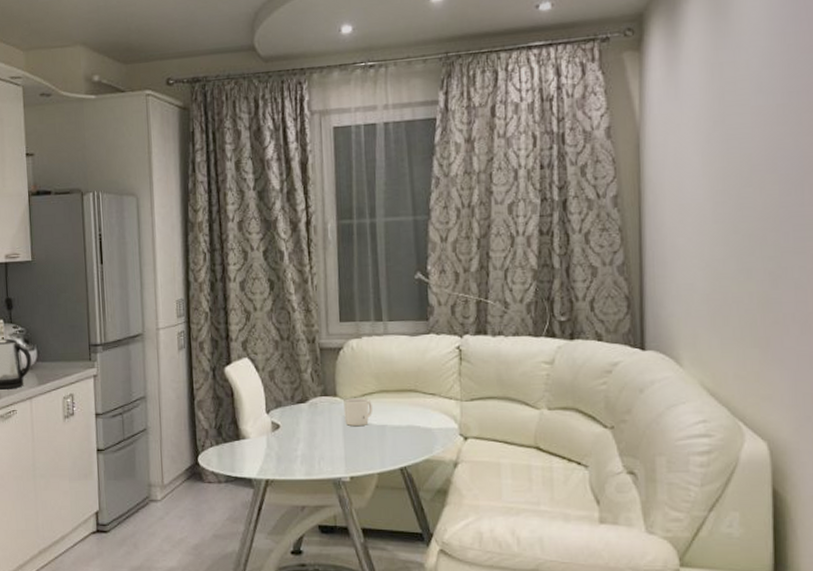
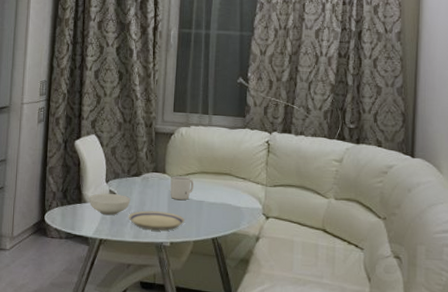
bowl: none [248,426,298,451] -> present [89,193,131,215]
plate: none [296,440,365,465] -> present [128,210,184,231]

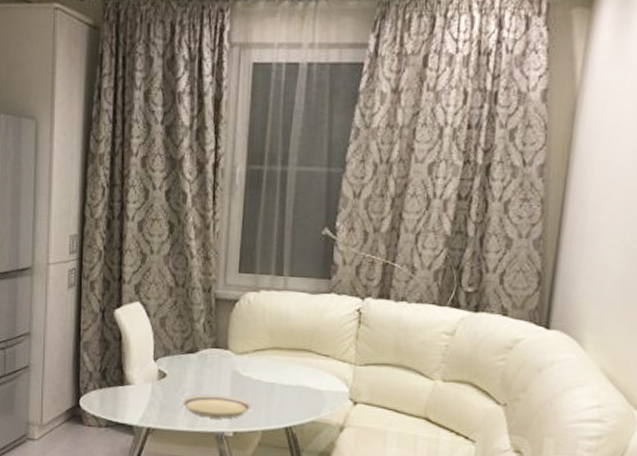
bowl: present [89,193,131,215] -> none [133,373,185,400]
mug: present [170,176,194,201] -> none [233,352,263,383]

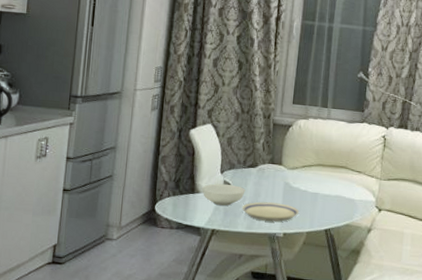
bowl: none [133,373,185,400] -> present [202,184,245,206]

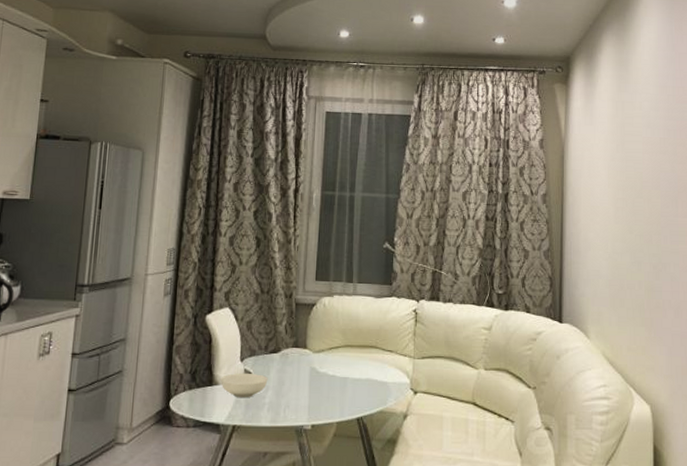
plate: present [242,201,299,222] -> none [264,390,327,413]

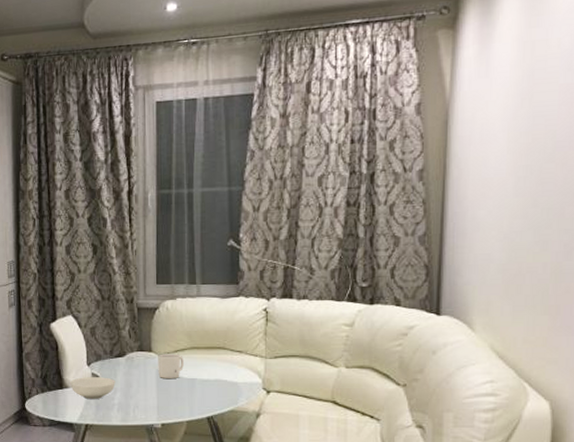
mug: none [311,351,337,378] -> present [158,354,184,379]

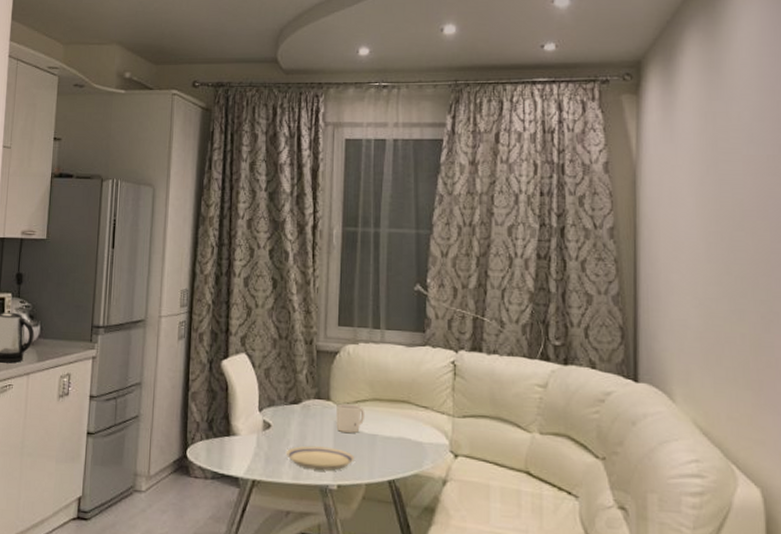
bowl: present [70,377,116,399] -> none [239,424,289,451]
plate: none [114,391,176,413] -> present [285,445,354,471]

